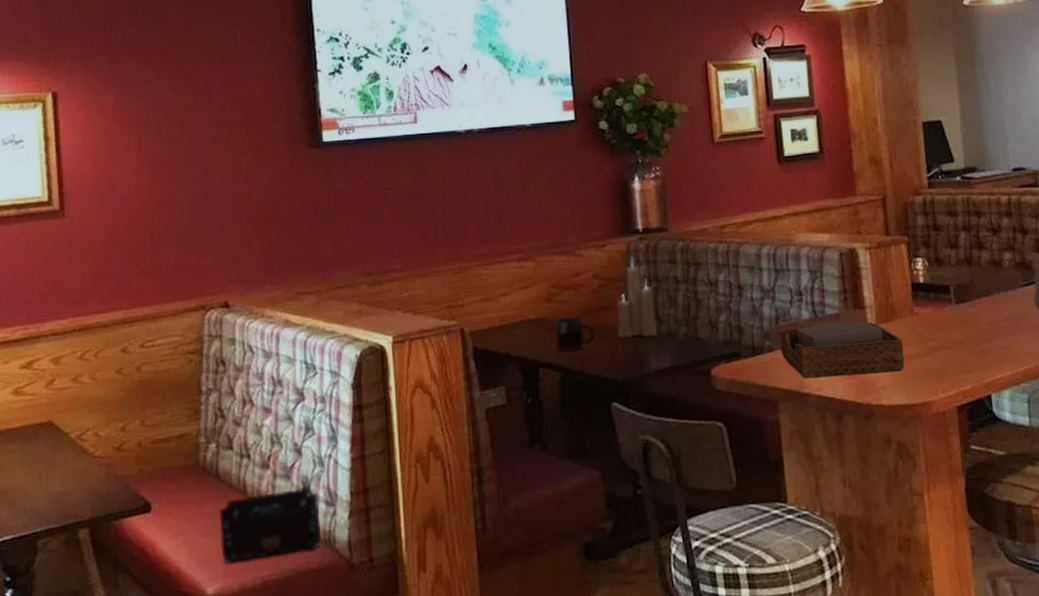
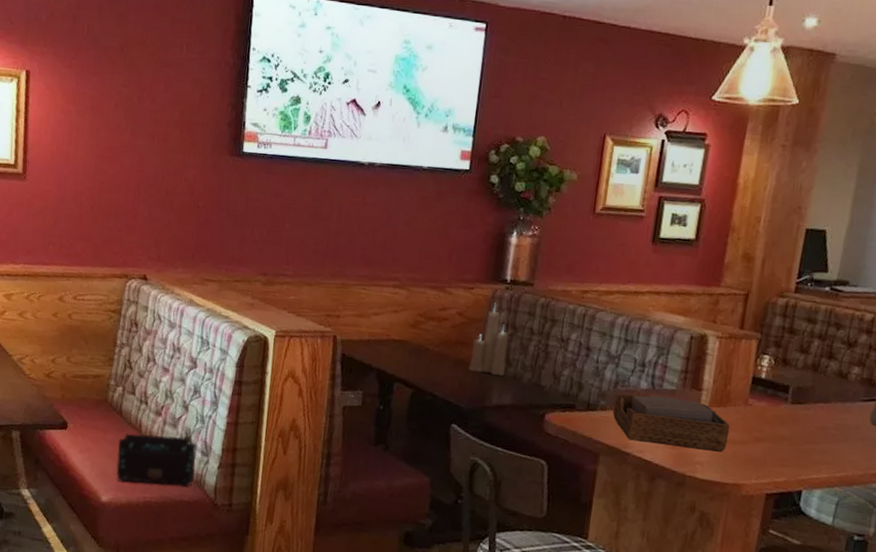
mug: present [555,316,595,351] -> none [413,343,450,374]

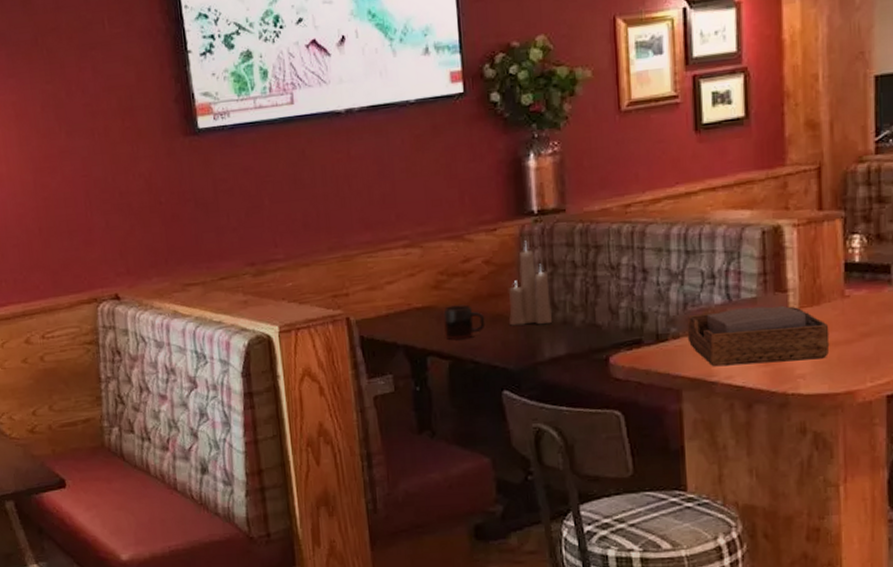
handbag: present [116,433,196,486] -> none [126,467,221,534]
mug: none [413,343,450,374] -> present [443,304,486,339]

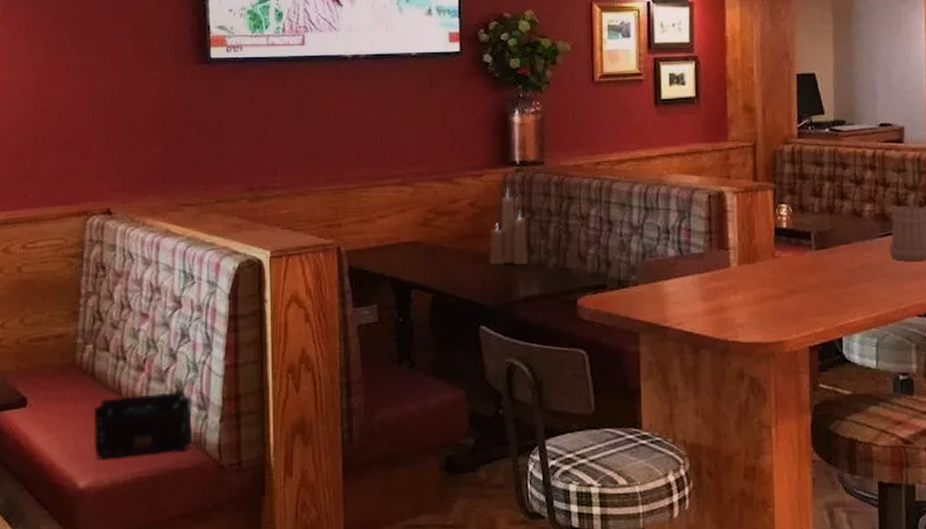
handbag: none [126,467,221,534] -> present [93,390,193,460]
mug: present [443,304,486,339] -> none [429,241,468,274]
napkin holder: present [686,305,830,367] -> none [645,261,763,313]

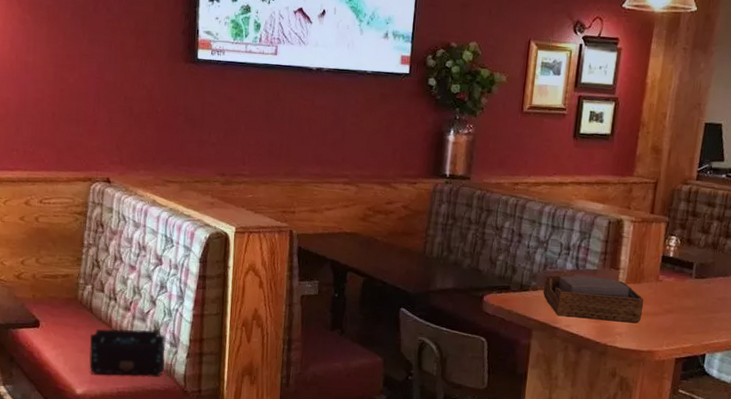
candle: present [489,187,528,266] -> none [414,196,449,263]
napkin holder: none [645,261,763,313] -> present [543,275,644,324]

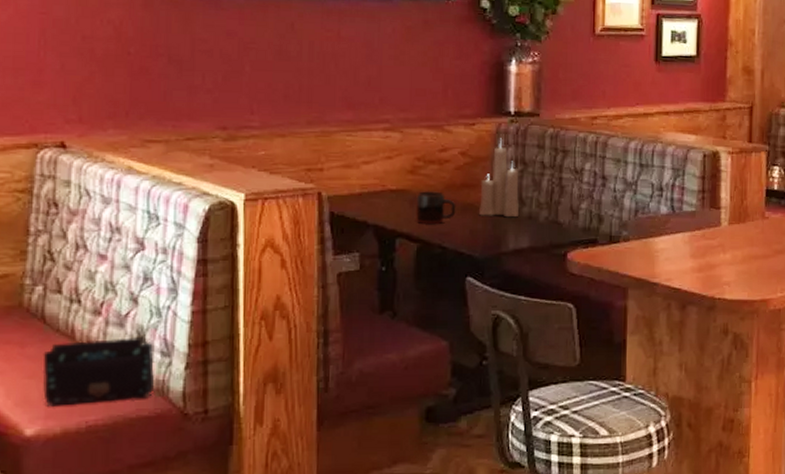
mug: none [364,235,397,263] -> present [416,190,456,224]
candle: none [414,196,449,263] -> present [479,138,519,218]
napkin holder: present [543,275,644,324] -> none [636,219,751,270]

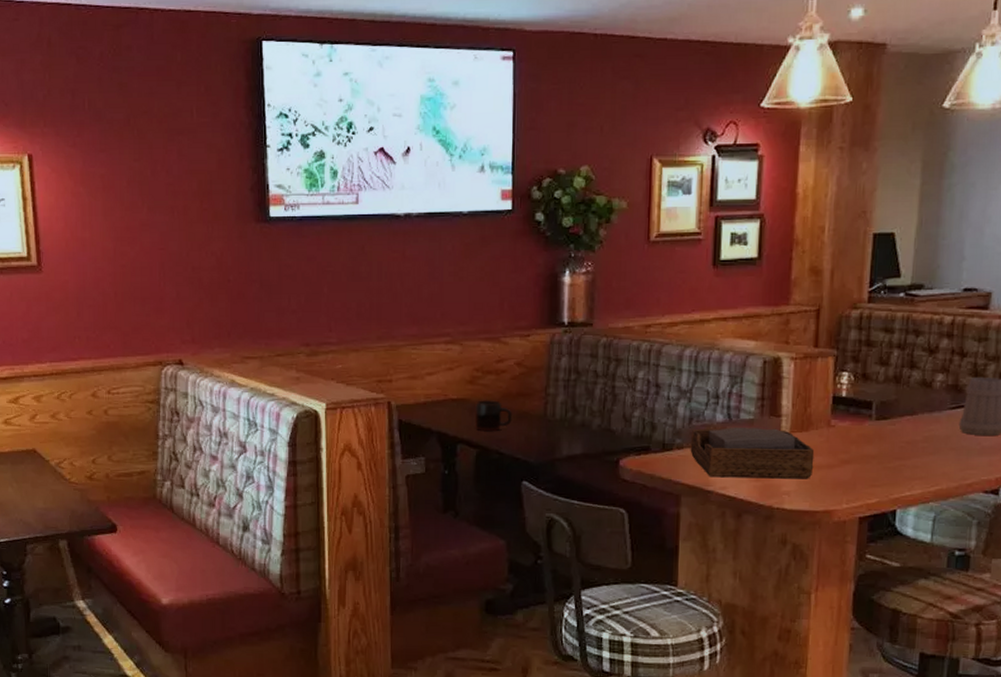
handbag: present [42,336,155,407] -> none [172,526,258,581]
candle: present [479,138,519,218] -> none [534,348,572,425]
napkin holder: none [636,219,751,270] -> present [690,427,815,479]

